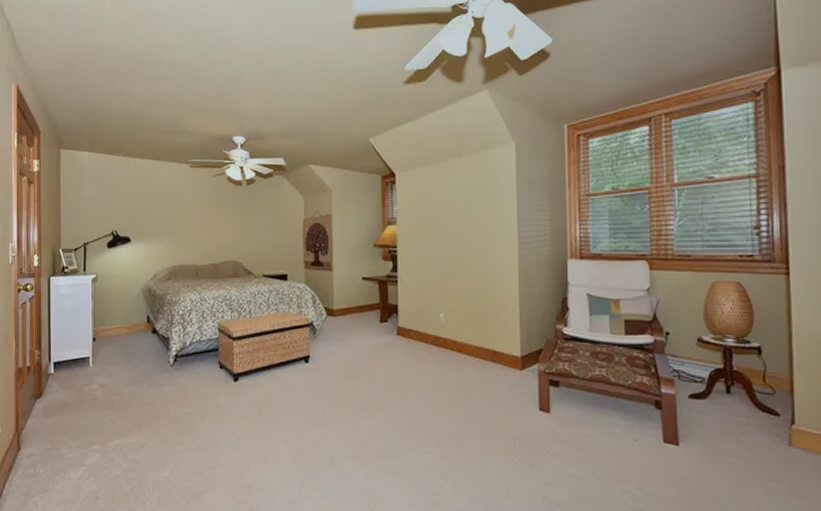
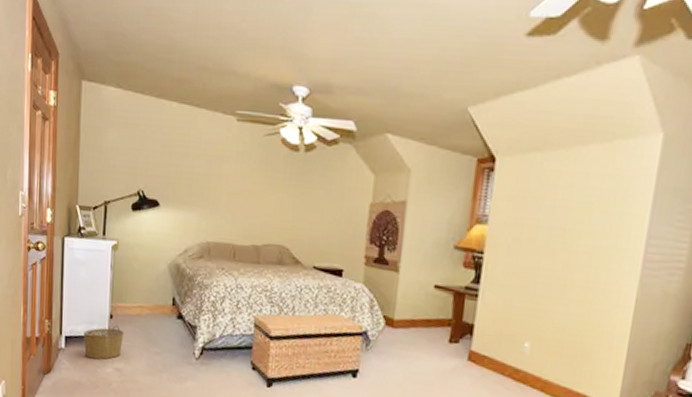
basket: none [70,346,107,379] -> present [83,325,124,360]

